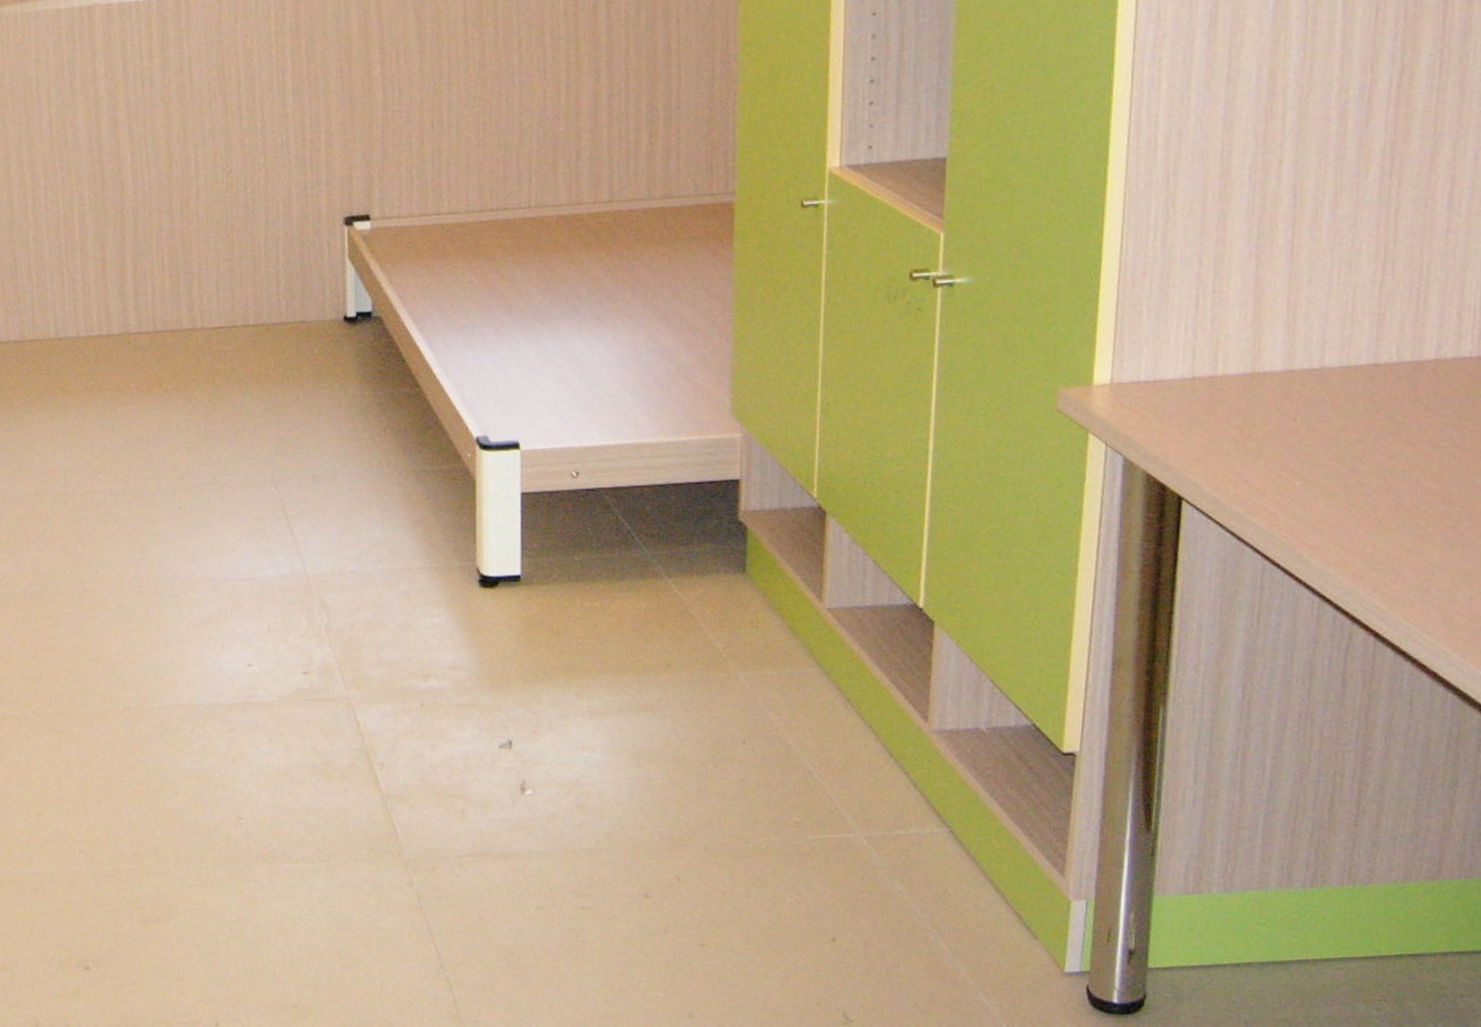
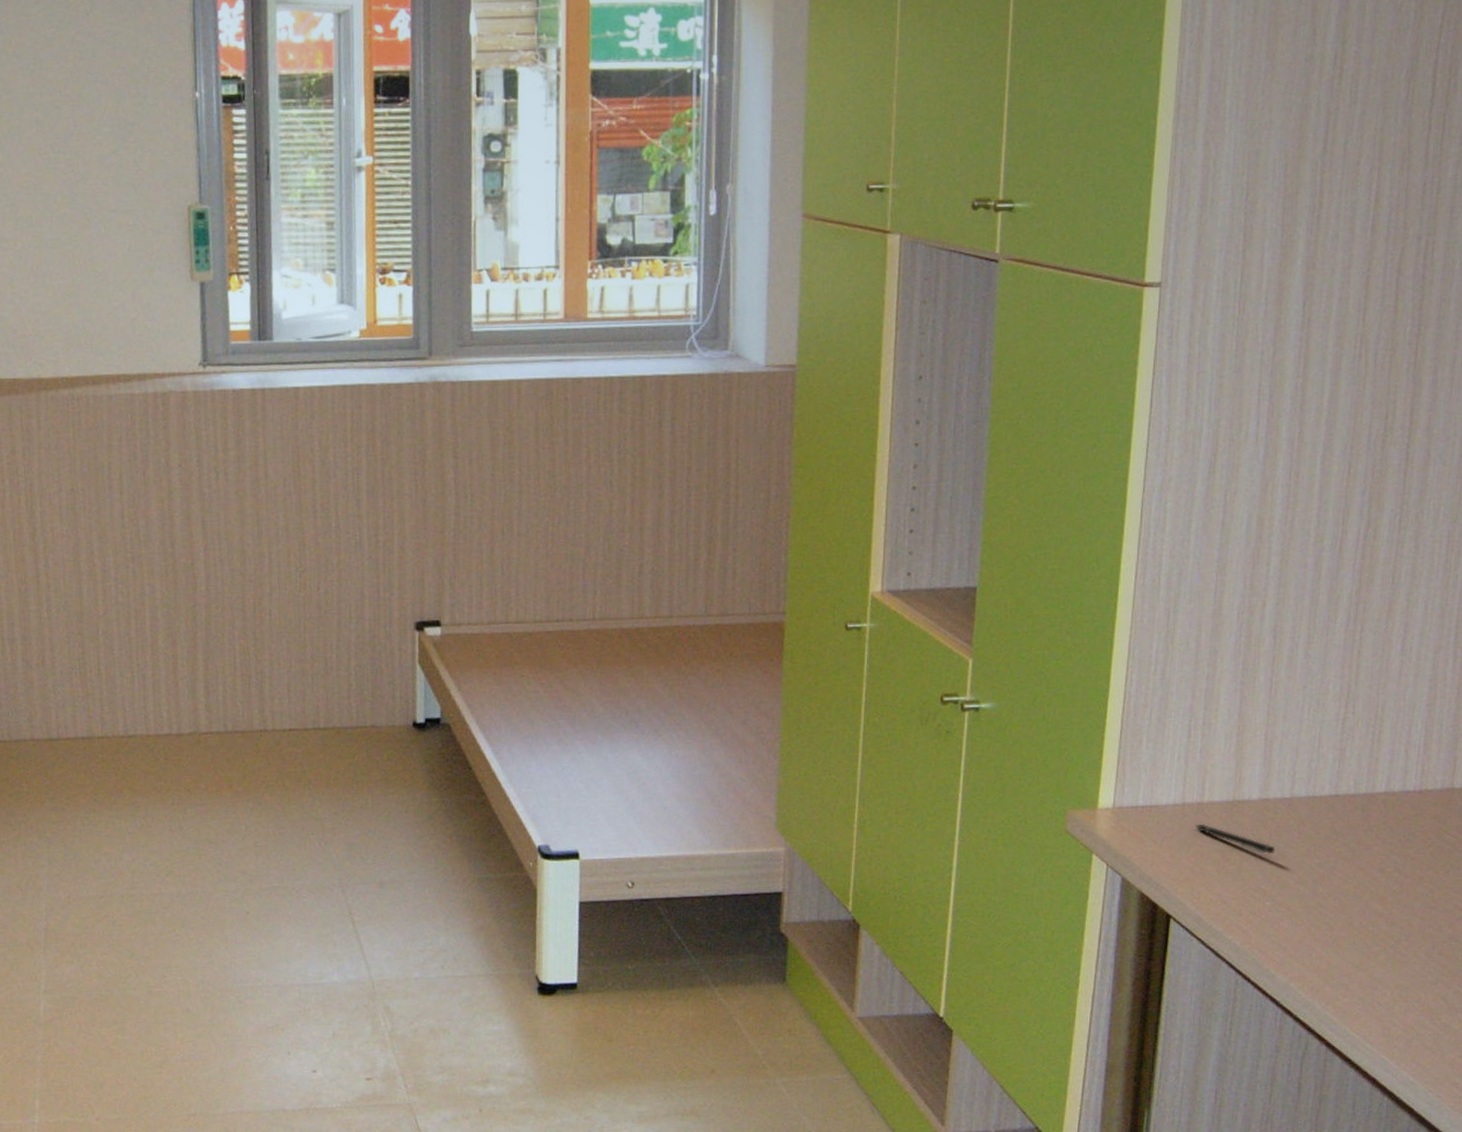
pen: none [1208,398,1304,430] -> present [1195,823,1275,855]

